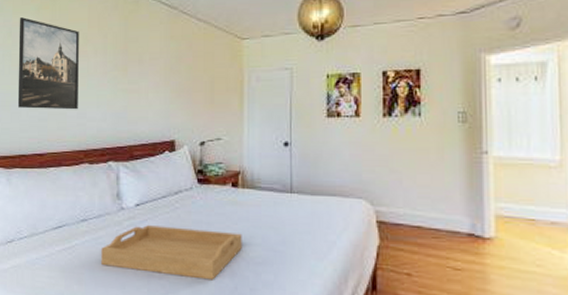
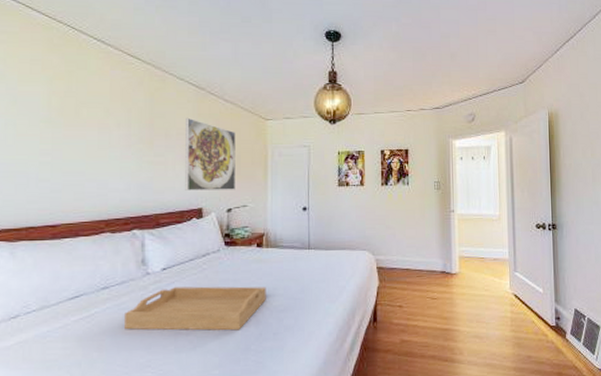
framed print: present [17,17,79,110] -> none [24,87,100,181]
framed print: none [158,40,209,121] -> present [185,117,235,191]

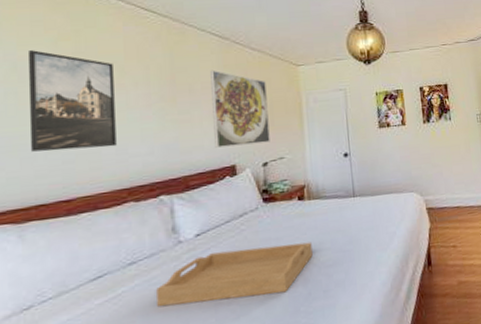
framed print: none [24,87,100,181] -> present [27,50,117,152]

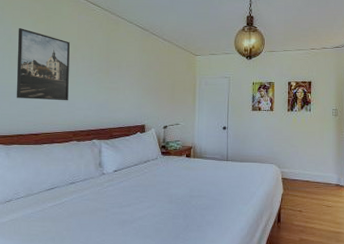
serving tray: present [156,242,313,307] -> none [86,185,193,222]
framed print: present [210,70,270,148] -> none [132,53,171,111]

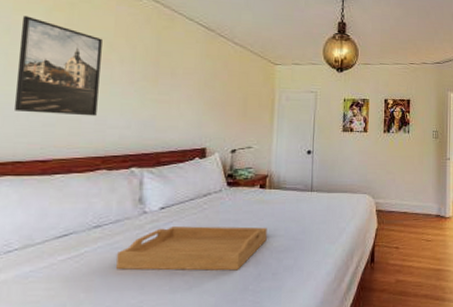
serving tray: none [86,185,193,222] -> present [116,226,267,271]

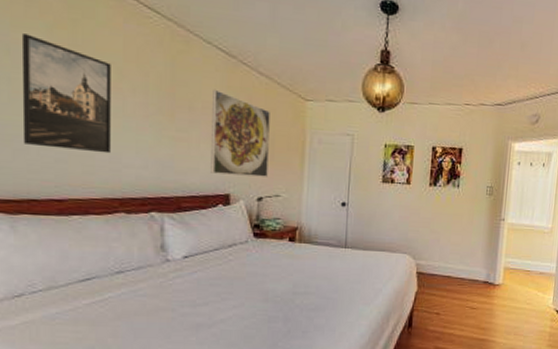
serving tray: present [116,226,267,271] -> none [142,277,297,326]
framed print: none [189,57,244,131] -> present [211,89,270,177]

